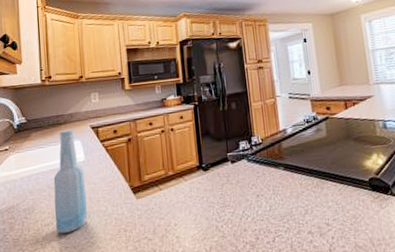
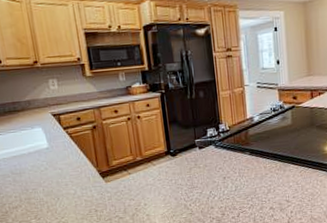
bottle: present [53,129,88,233] -> none [17,116,57,215]

